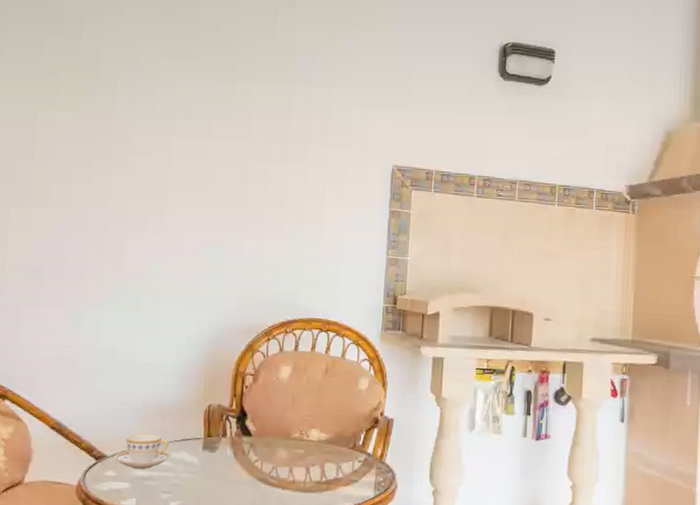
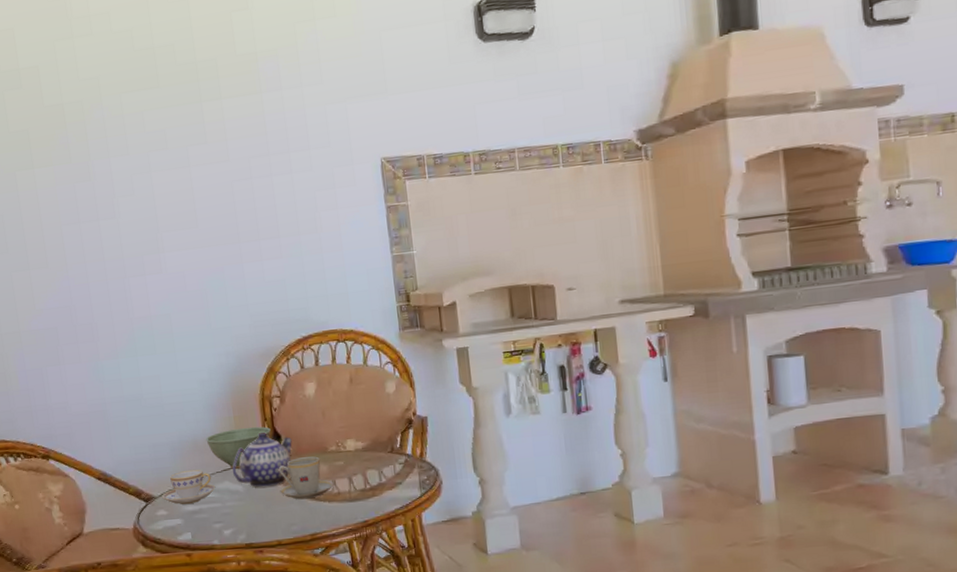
bowl: none [171,400,238,442] -> present [206,426,271,470]
teapot: none [192,407,257,464] -> present [232,432,292,488]
teacup: none [235,439,290,483] -> present [278,456,334,500]

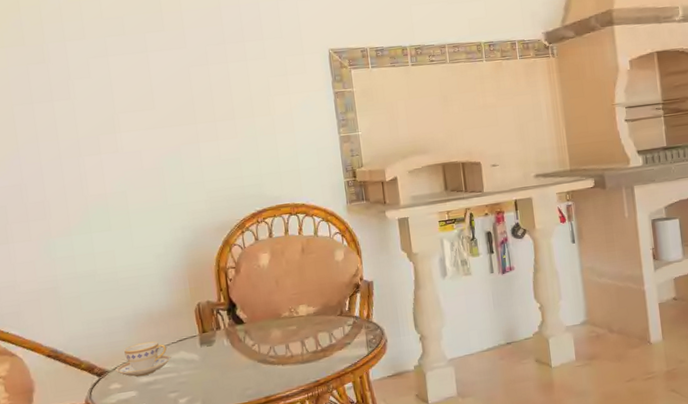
bowl: present [206,426,271,470] -> none [161,296,227,340]
teapot: present [232,432,292,488] -> none [188,301,247,356]
teacup: present [278,456,334,500] -> none [233,322,287,365]

